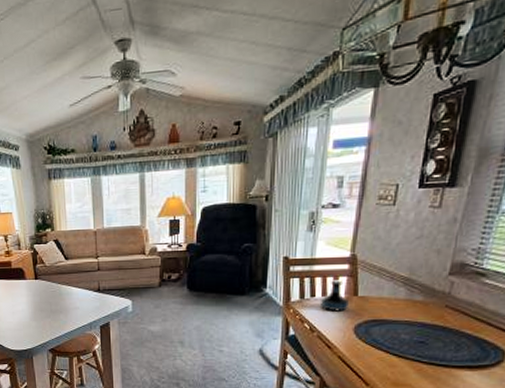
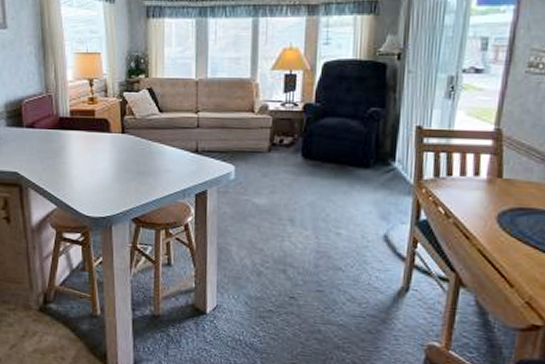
tequila bottle: present [319,280,350,312] -> none [457,157,493,196]

